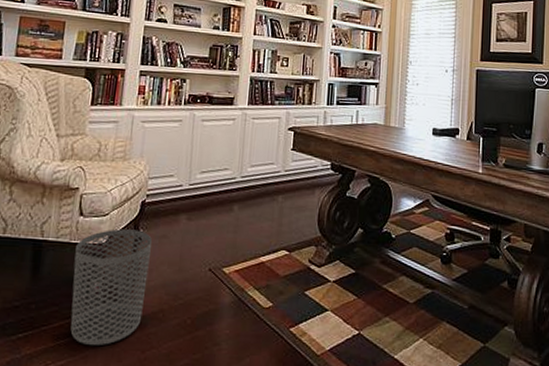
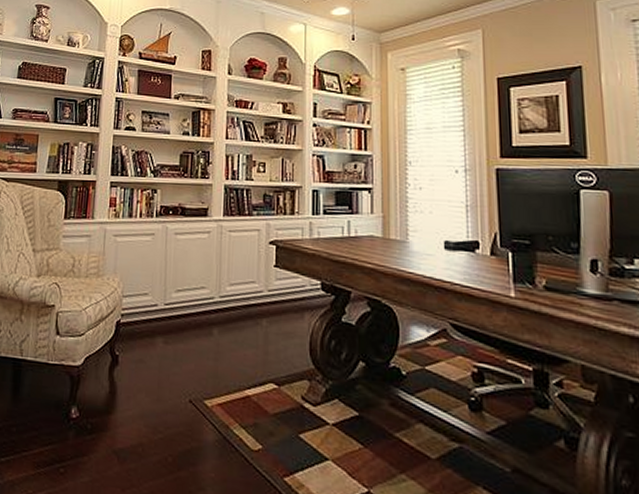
waste bin: present [70,229,152,345] -> none [50,350,128,478]

